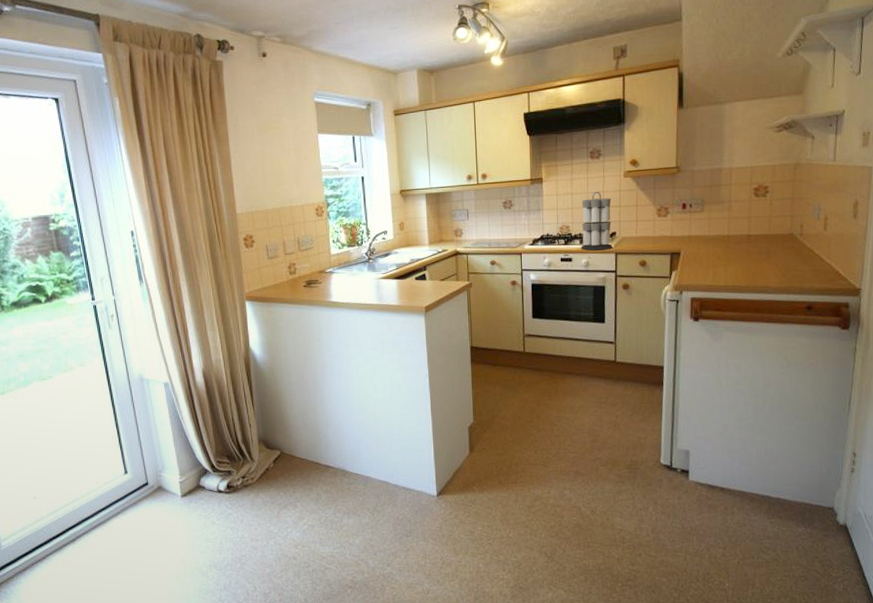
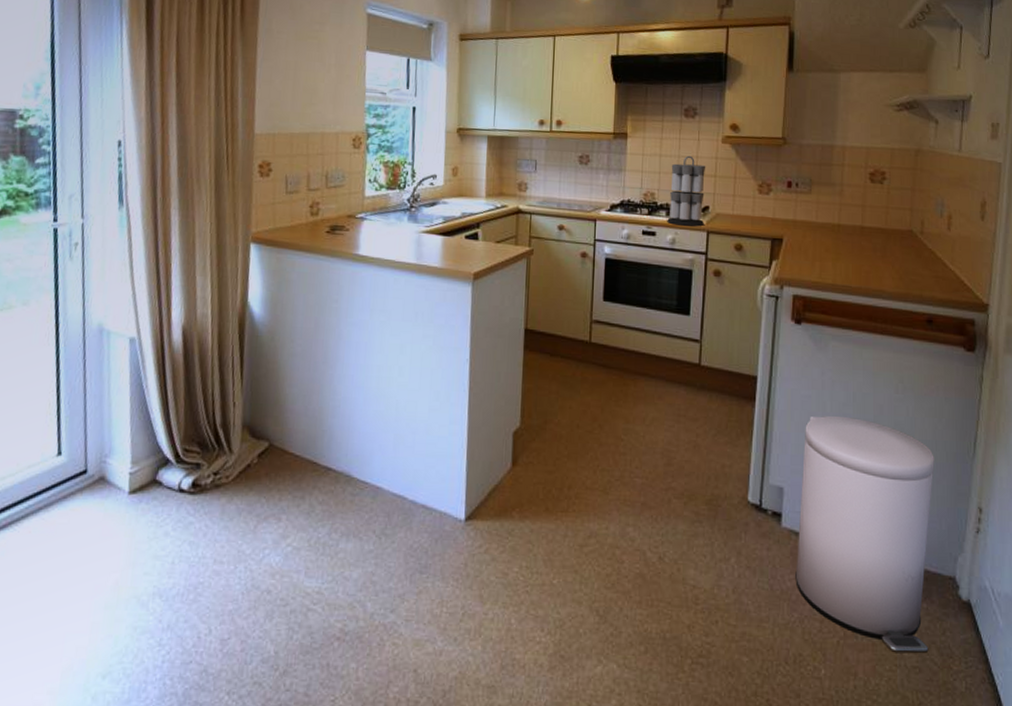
pedal bin: none [702,391,815,567] -> present [795,415,935,654]

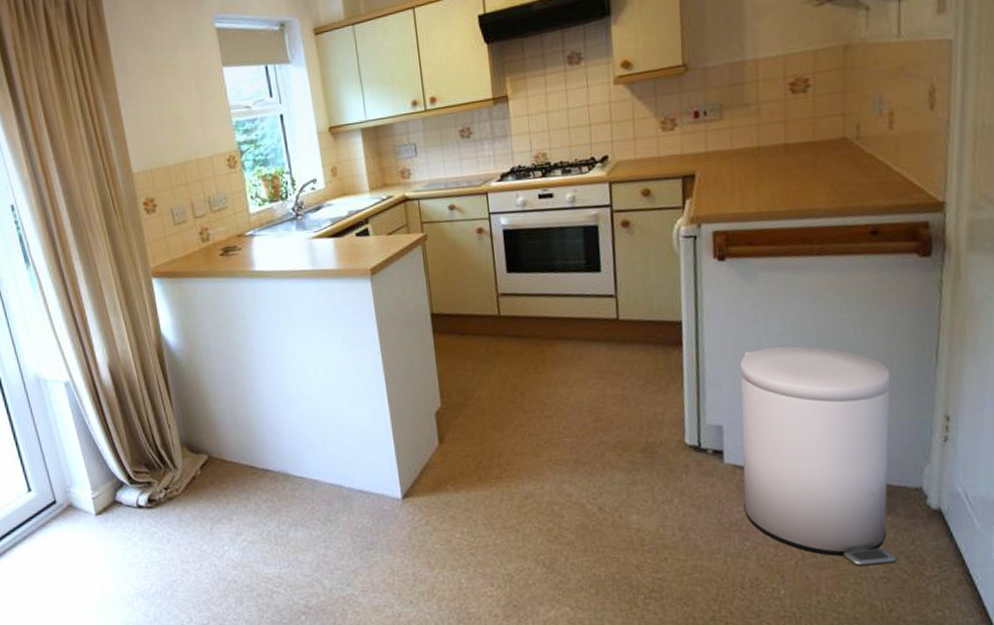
spice rack: present [667,155,706,227] -> none [560,105,605,182]

